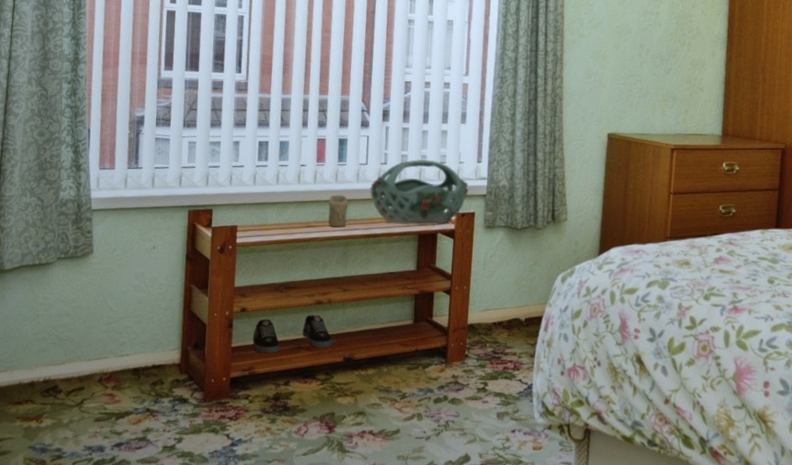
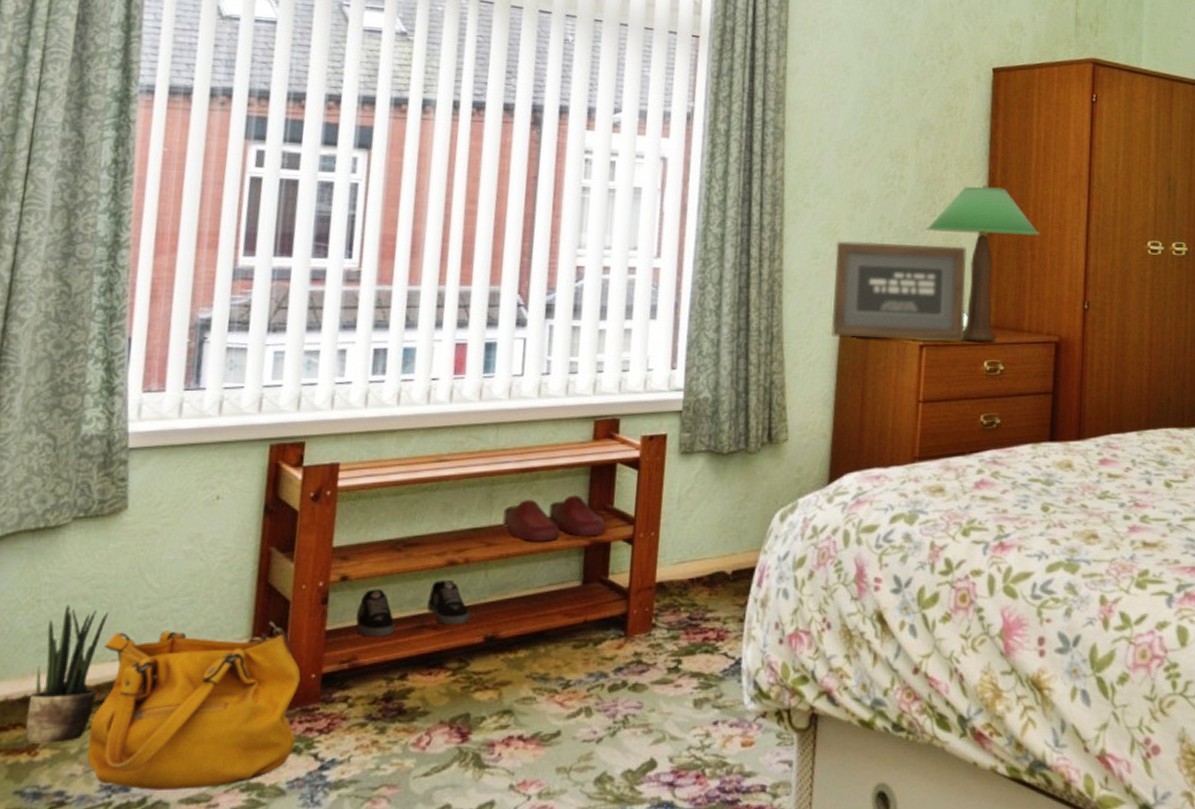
potted plant: none [33,319,85,415] -> present [25,604,109,744]
handbag: none [74,338,216,453] -> present [86,621,301,790]
candle: present [328,194,349,227] -> none [468,417,497,459]
slippers: none [355,256,430,290] -> present [502,495,605,542]
decorative basket: present [369,159,469,225] -> none [525,367,659,454]
picture frame: none [601,64,710,147] -> present [831,241,967,342]
table lamp: none [677,19,771,147] -> present [926,184,1040,342]

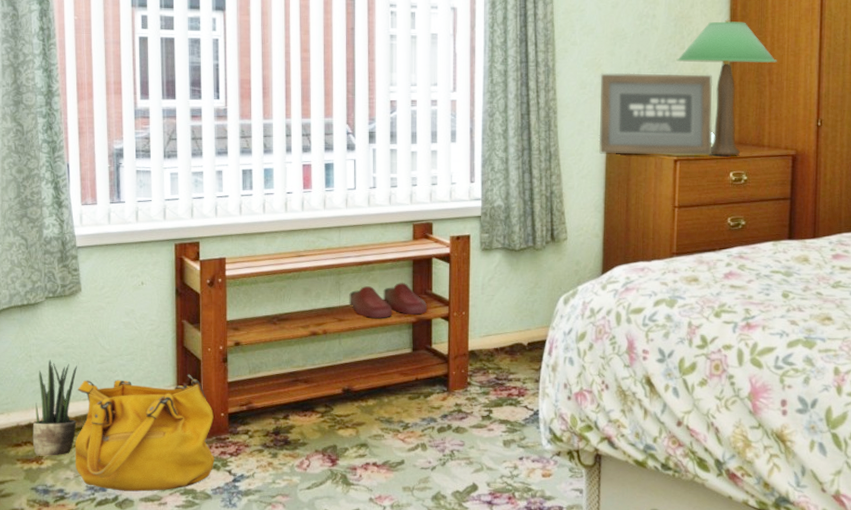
shoe: present [356,580,471,637] -> none [249,346,332,388]

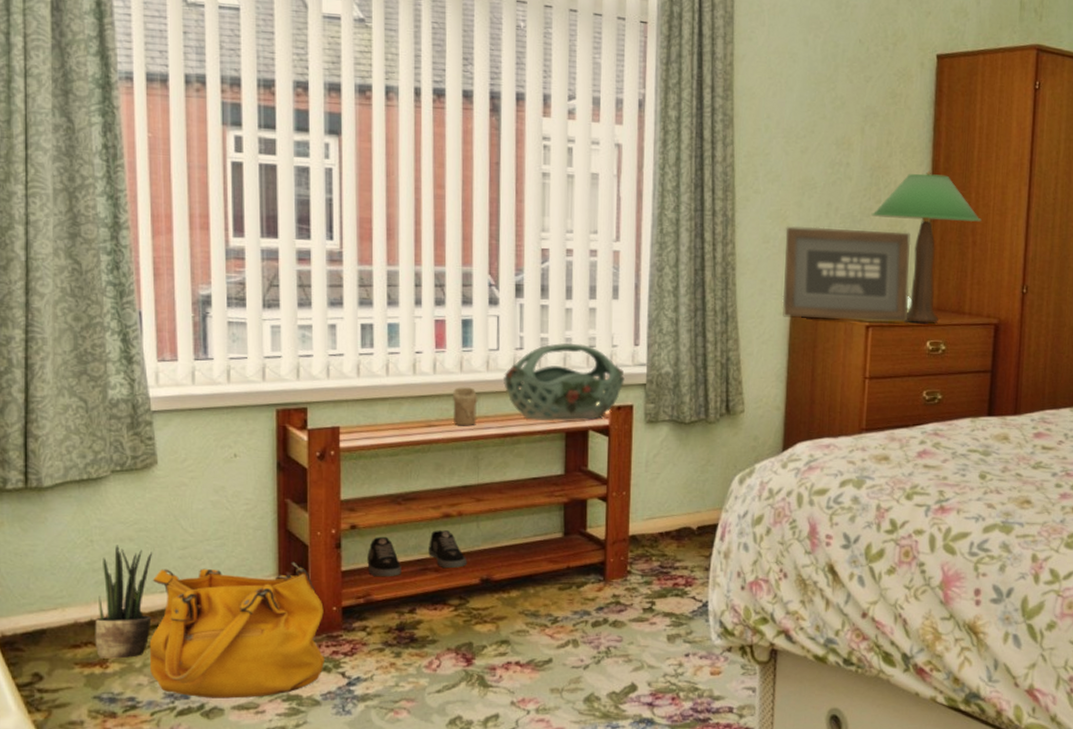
shoe: none [249,346,332,388] -> present [367,530,468,577]
candle: none [318,222,339,255] -> present [453,387,478,425]
slippers: present [349,283,427,318] -> none [489,458,581,498]
decorative basket: none [359,181,462,250] -> present [502,343,625,421]

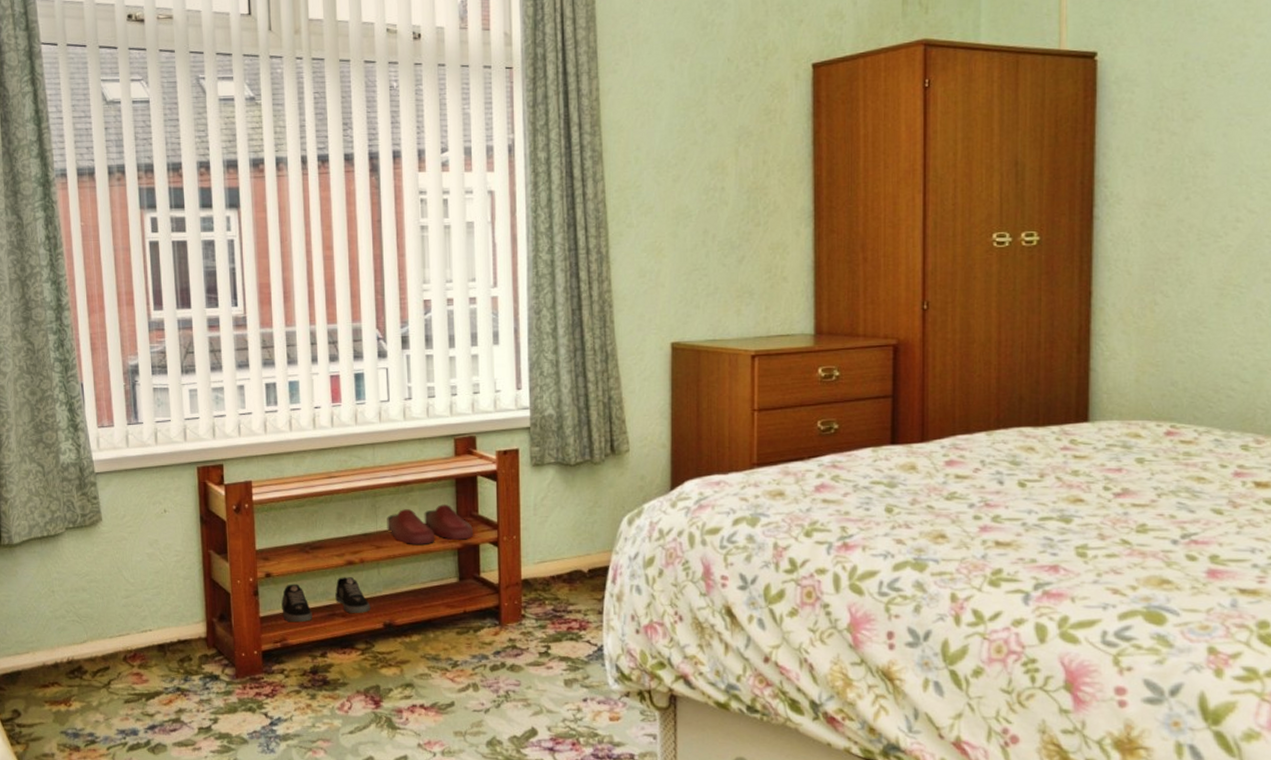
potted plant: present [95,545,153,659] -> none [59,595,104,698]
handbag: present [149,561,324,699] -> none [102,608,249,736]
candle: present [453,387,478,425] -> none [350,439,373,475]
slippers: none [489,458,581,498] -> present [387,504,473,544]
decorative basket: present [502,343,625,421] -> none [394,390,509,468]
picture frame: present [782,226,911,323] -> none [662,254,797,352]
table lamp: present [871,171,982,323] -> none [750,188,872,349]

